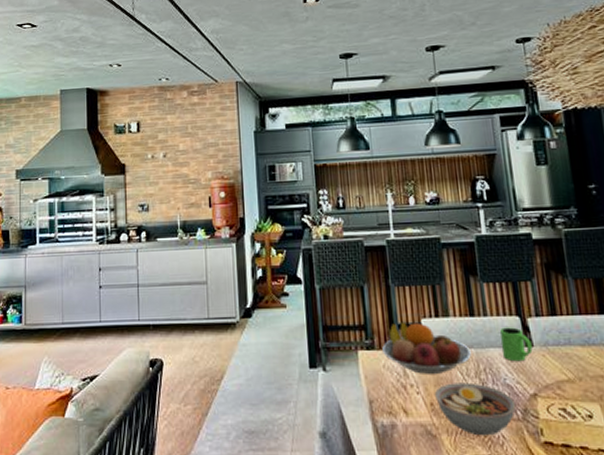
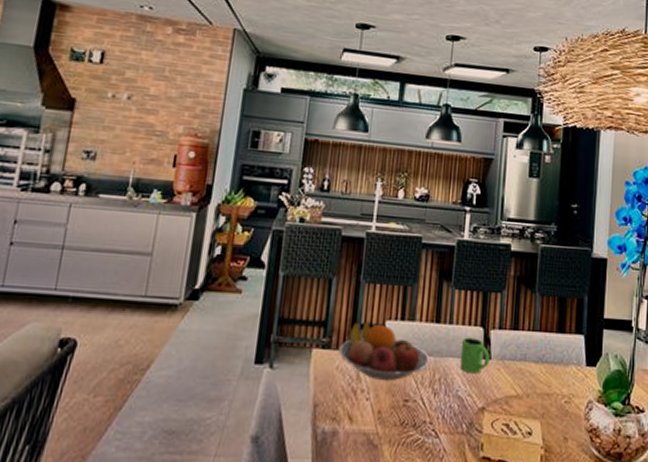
bowl: present [434,382,517,436] -> none [383,391,463,449]

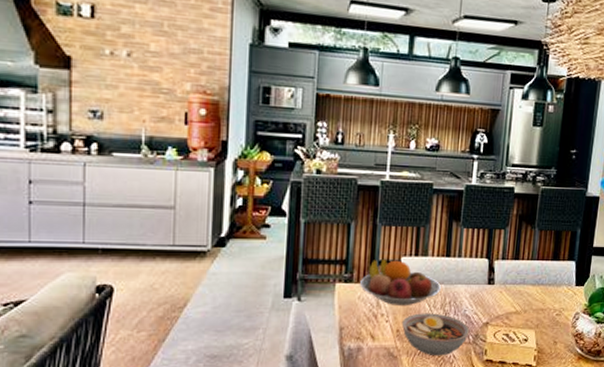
bowl: none [383,391,463,449] -> present [401,313,470,356]
mug: present [459,337,490,374] -> none [467,267,494,297]

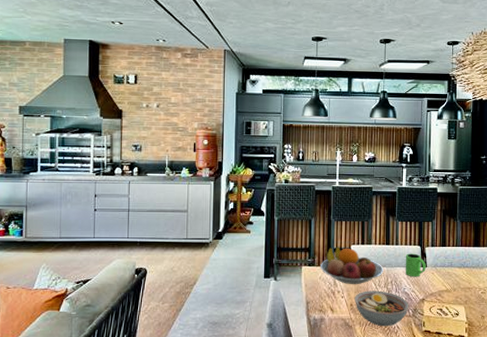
mug: none [467,267,494,297] -> present [405,253,426,277]

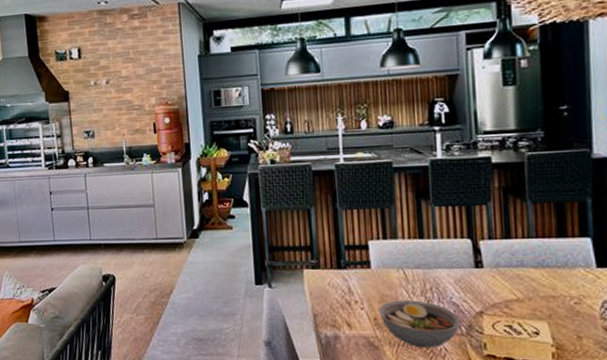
fruit bowl: present [320,247,383,285] -> none [328,243,418,293]
mug: present [405,253,426,277] -> none [449,249,482,282]

